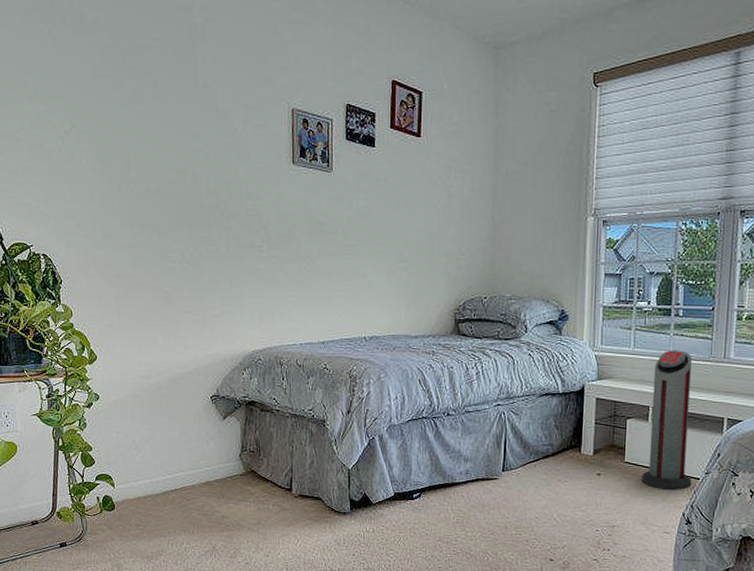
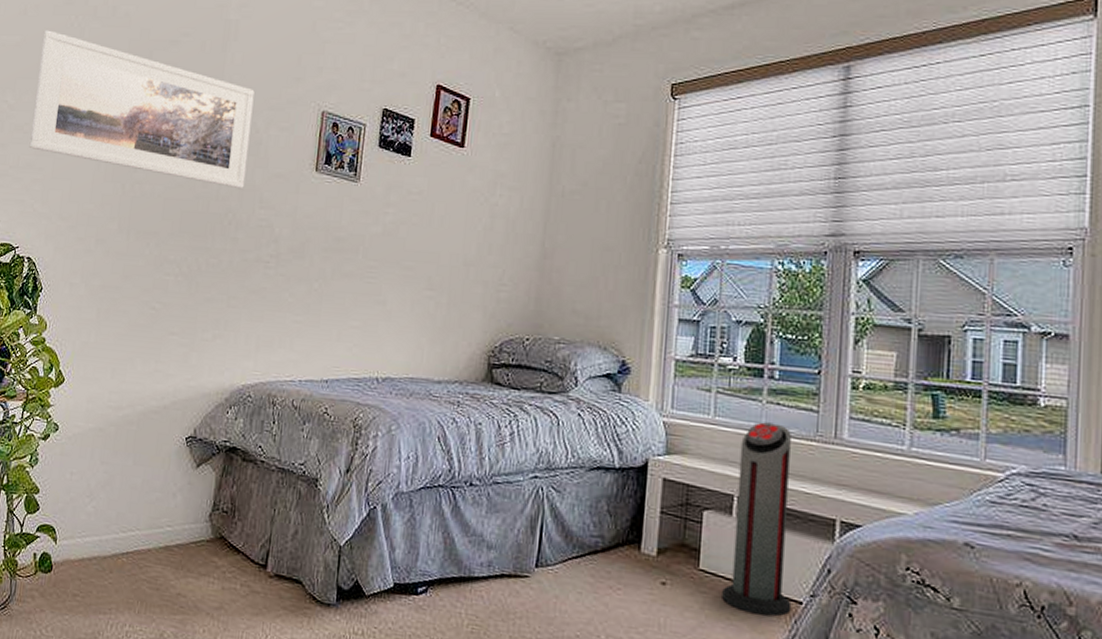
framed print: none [16,38,231,183] -> present [29,30,255,189]

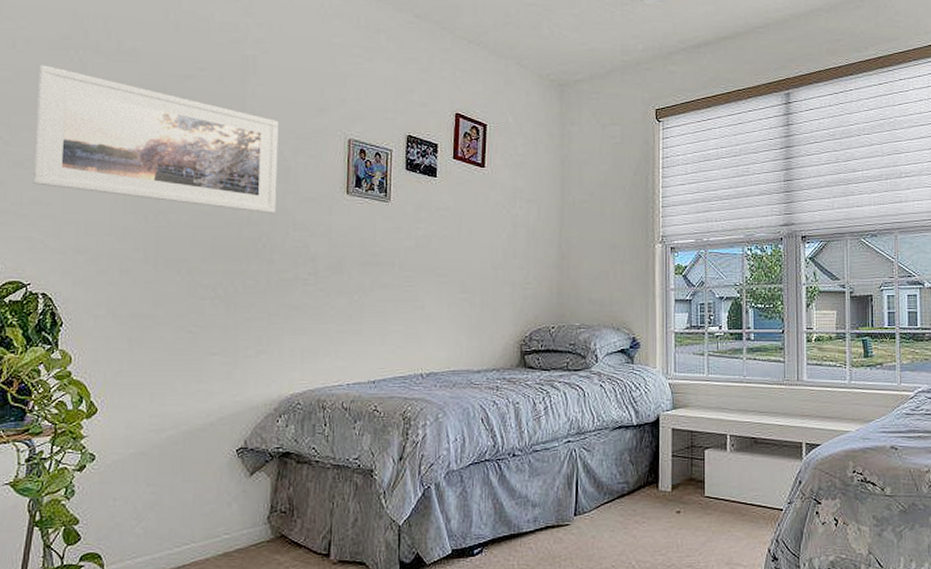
air purifier: present [722,422,792,617] -> none [724,374,775,524]

